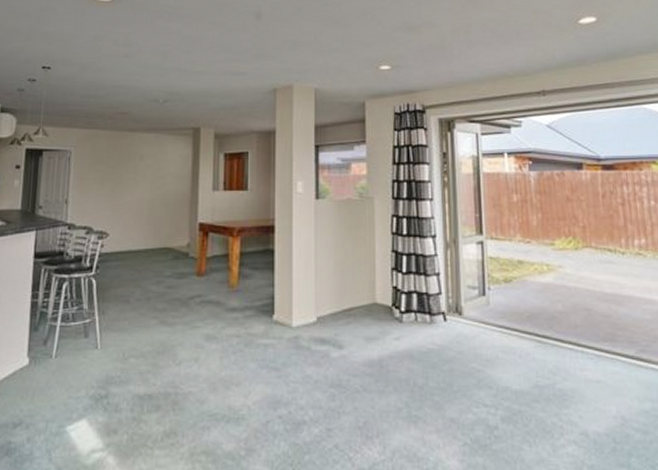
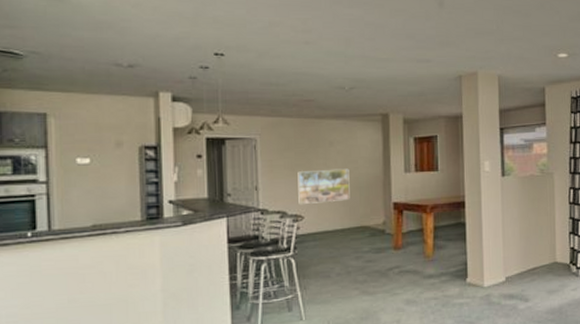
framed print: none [105,184,157,220] -> present [297,168,350,204]

